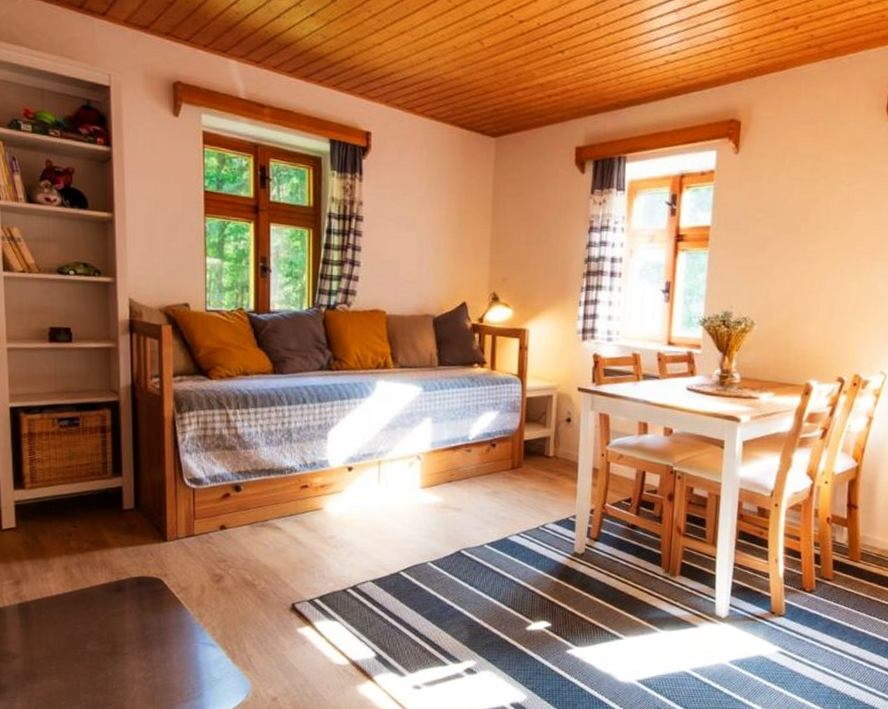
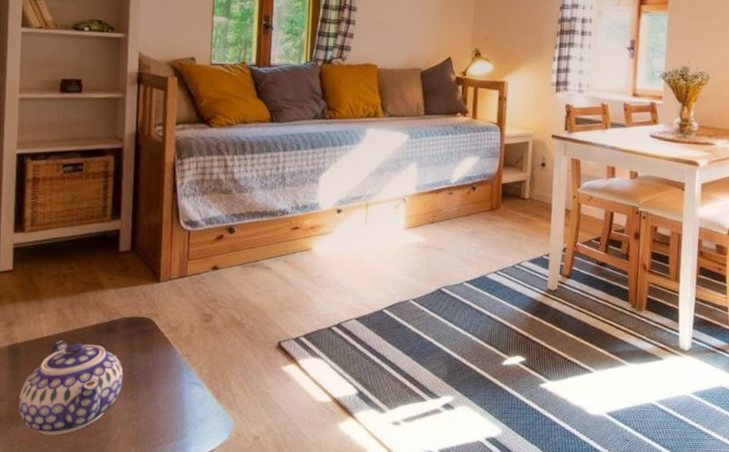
teapot: none [33,599,136,693] -> present [19,340,124,435]

